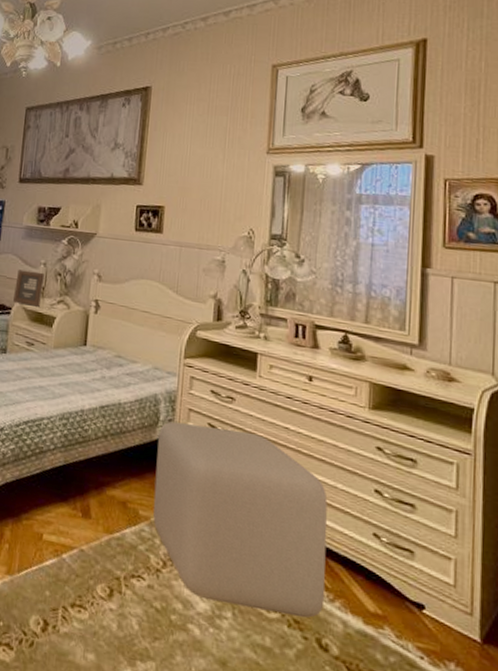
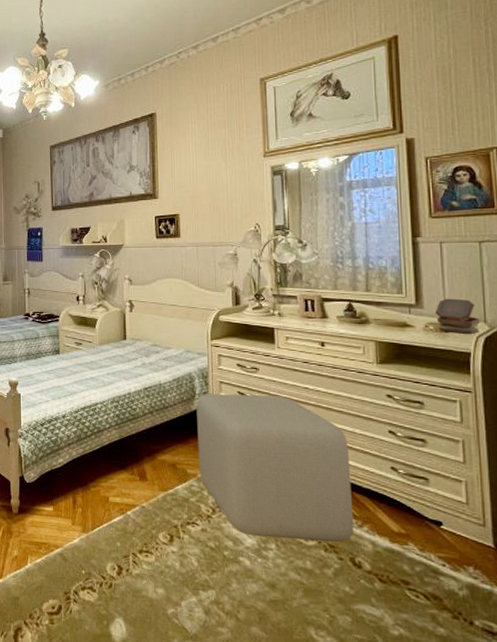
picture frame: present [13,269,44,307] -> none [60,283,84,312]
jewelry box: none [438,342,487,387] -> present [435,298,480,334]

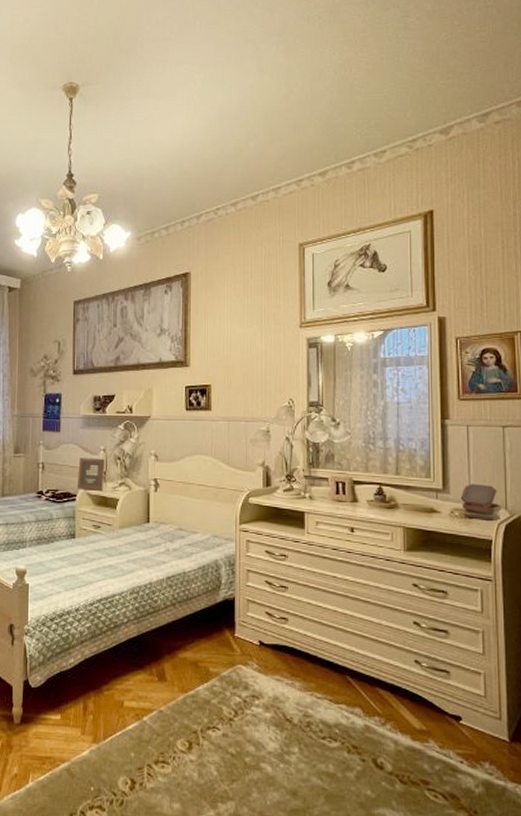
picture frame: none [60,283,84,312] -> present [78,457,105,491]
pouf: present [196,394,354,543] -> none [222,583,377,743]

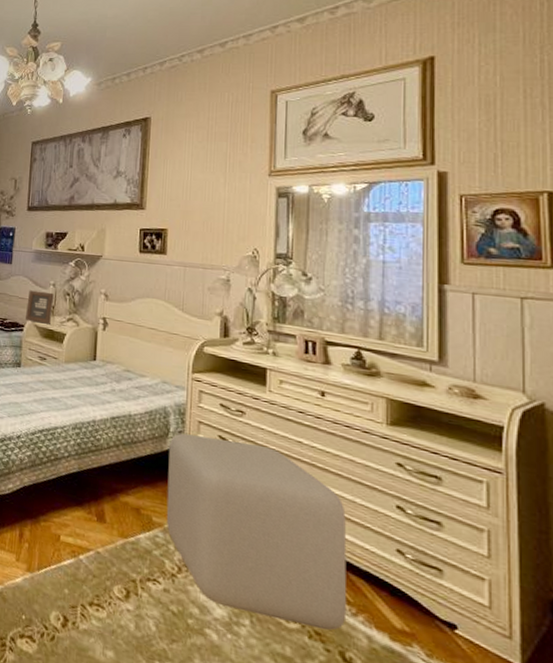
pouf: none [222,583,377,743] -> present [166,433,347,631]
jewelry box: present [460,483,501,521] -> none [461,358,517,405]

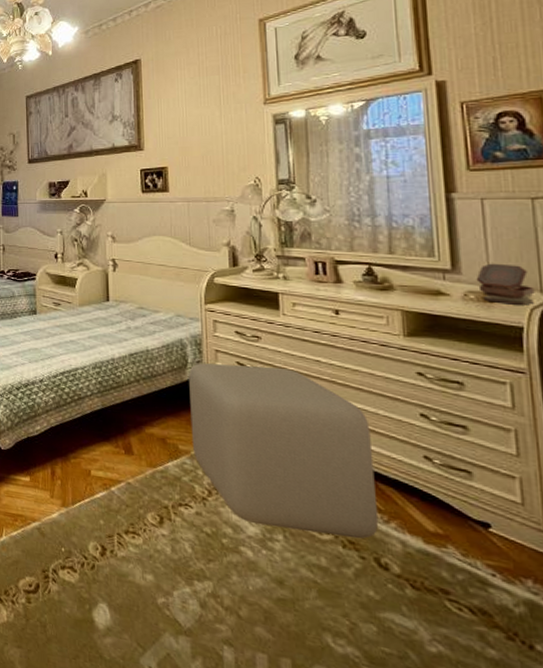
picture frame: present [26,290,54,324] -> none [36,240,62,271]
jewelry box: none [461,358,517,405] -> present [476,263,535,305]

